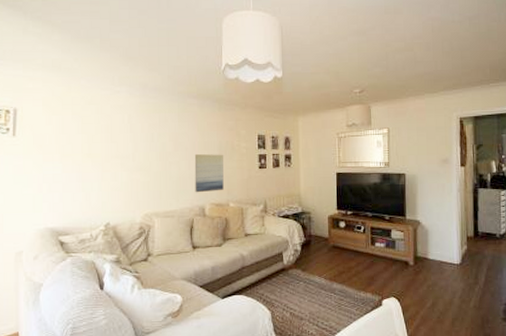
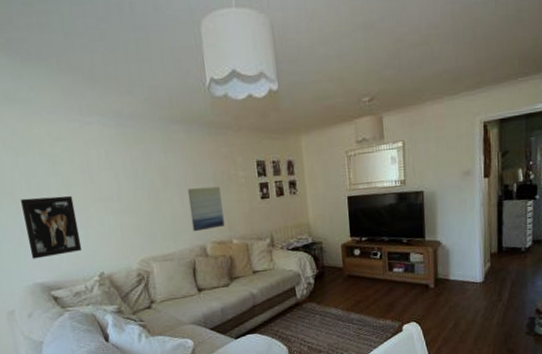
wall art: none [47,150,94,205] -> present [21,195,83,259]

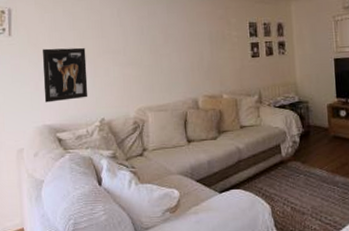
wall art: present [187,186,225,232] -> none [185,44,216,85]

